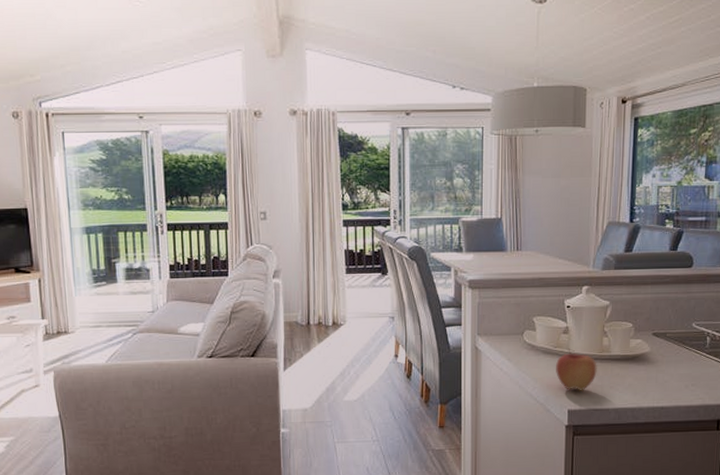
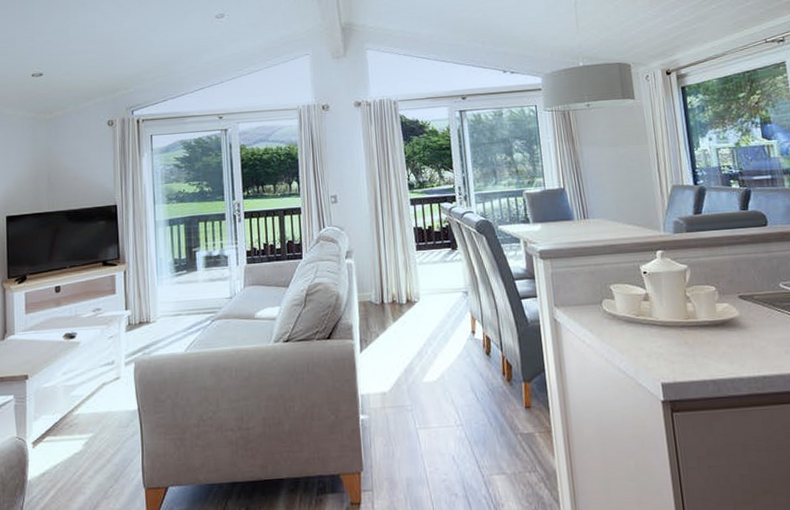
apple: present [556,348,597,391] -> none [641,316,686,362]

